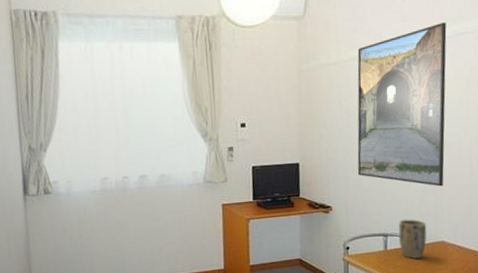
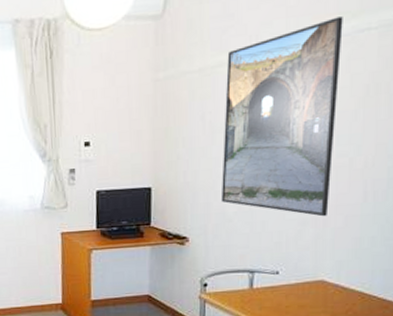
plant pot: present [398,219,427,259] -> none [267,254,304,299]

